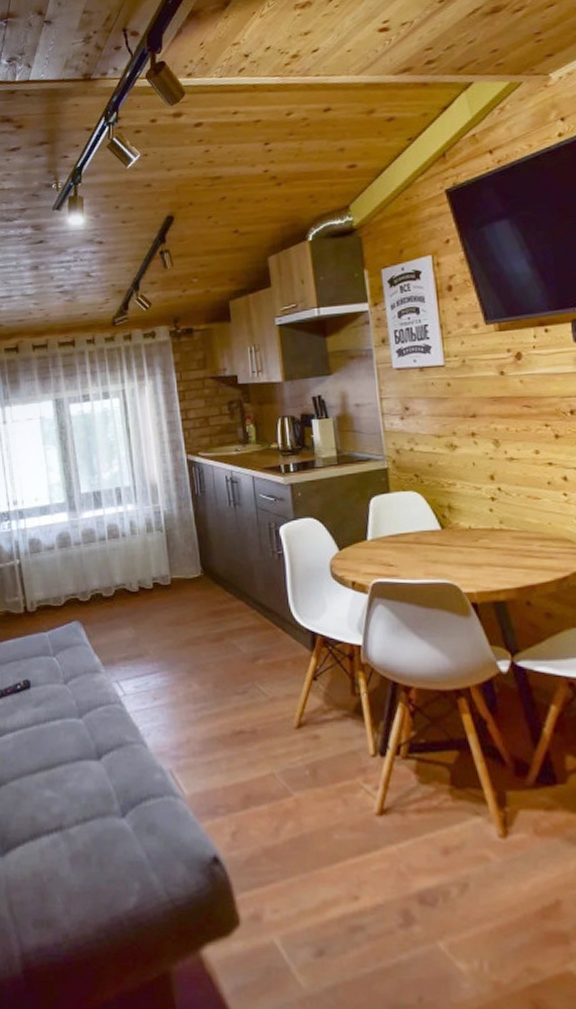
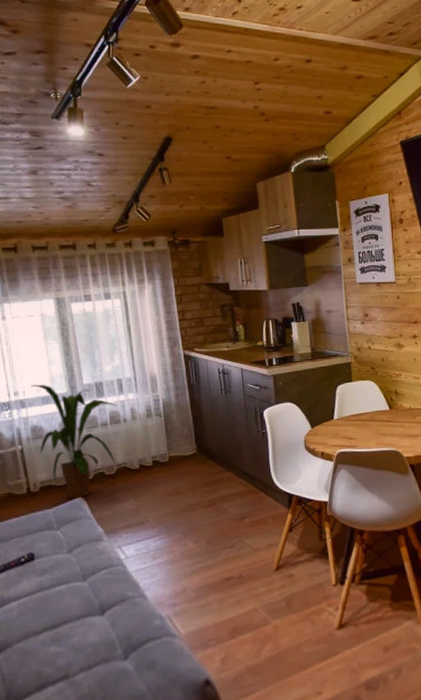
house plant: none [30,493,116,622] -> present [31,384,118,499]

